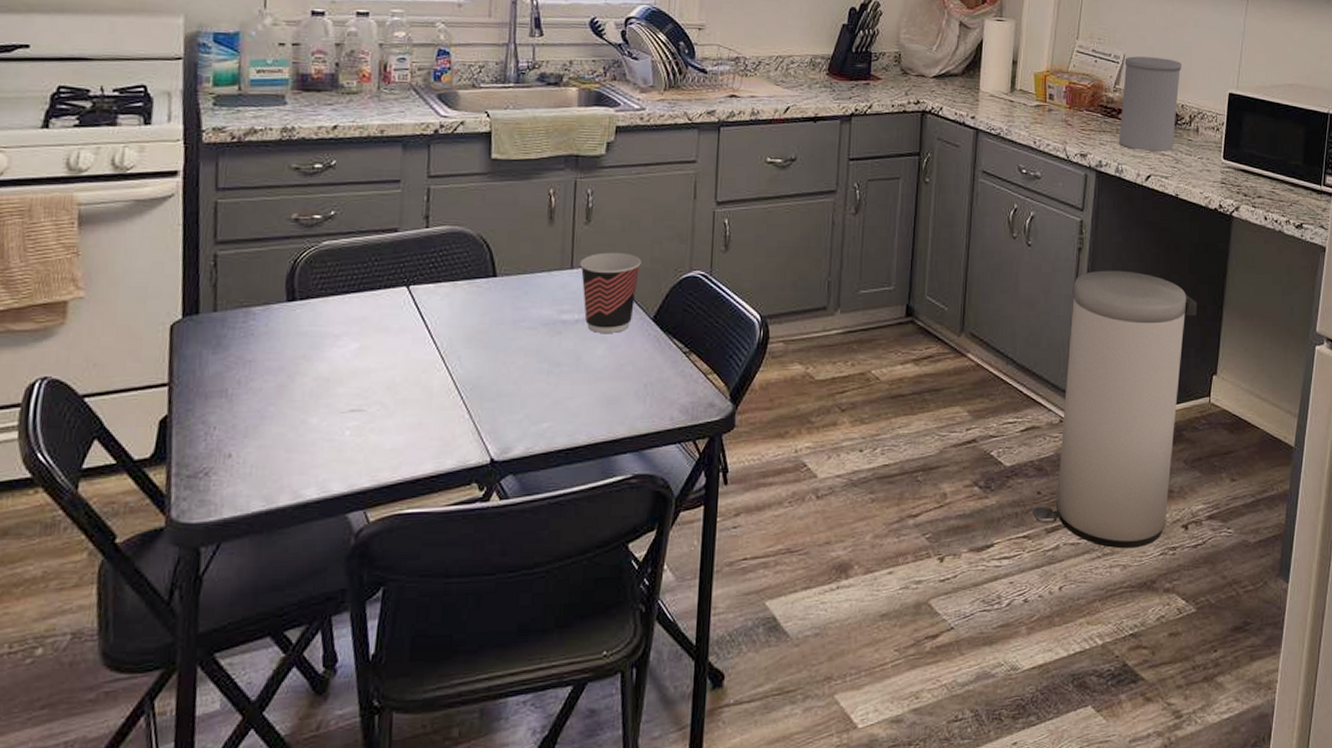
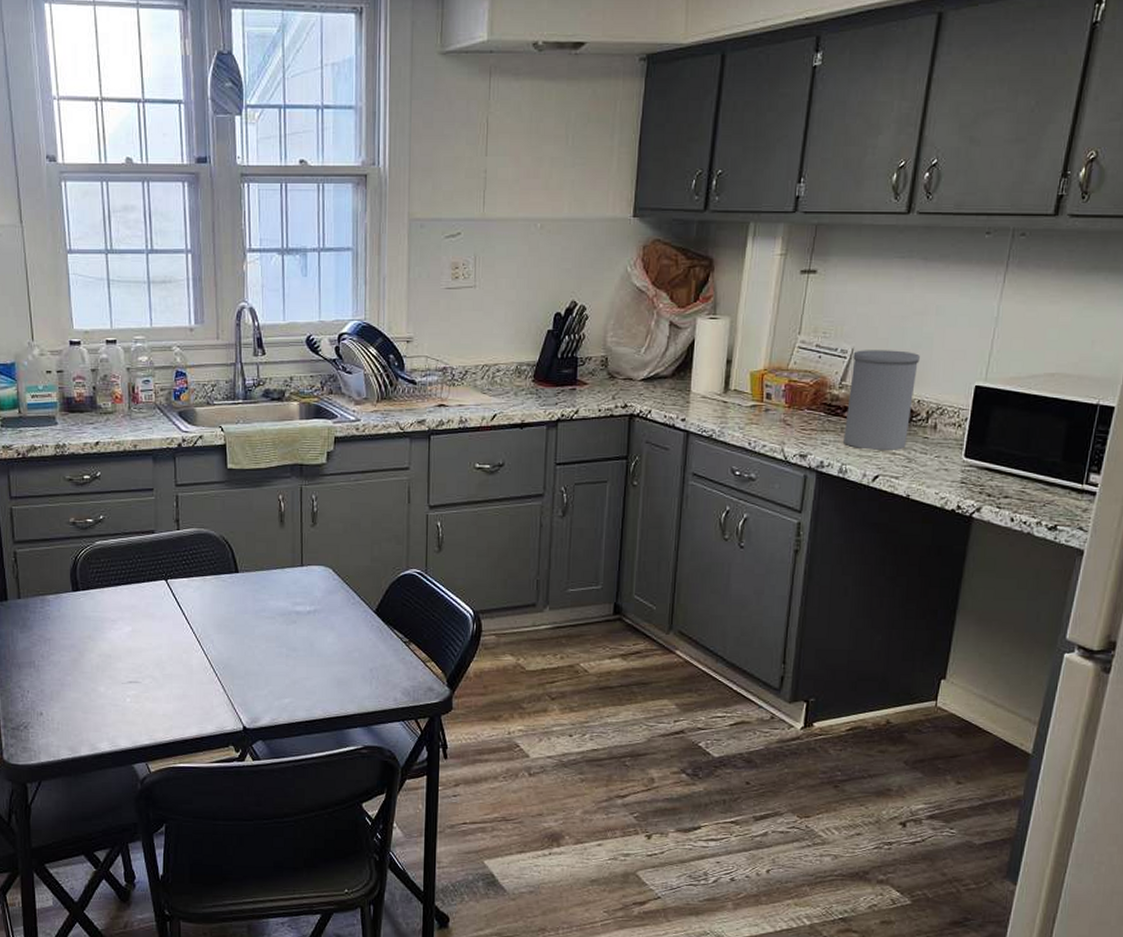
cup: present [580,252,641,333] -> none [309,552,363,623]
pedal bin: present [1032,270,1198,549] -> none [740,572,927,841]

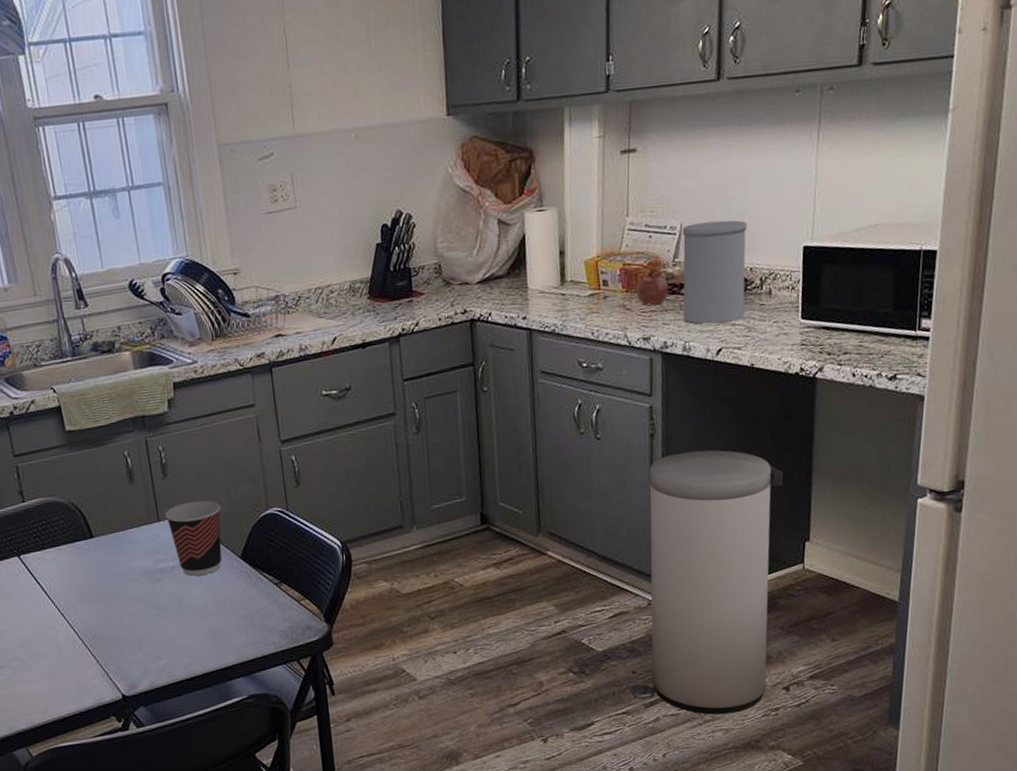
cup: none [309,552,363,623] -> present [165,500,222,576]
pedal bin: none [740,572,927,841] -> present [628,450,784,715]
fruit: none [798,393,832,425] -> present [636,273,669,306]

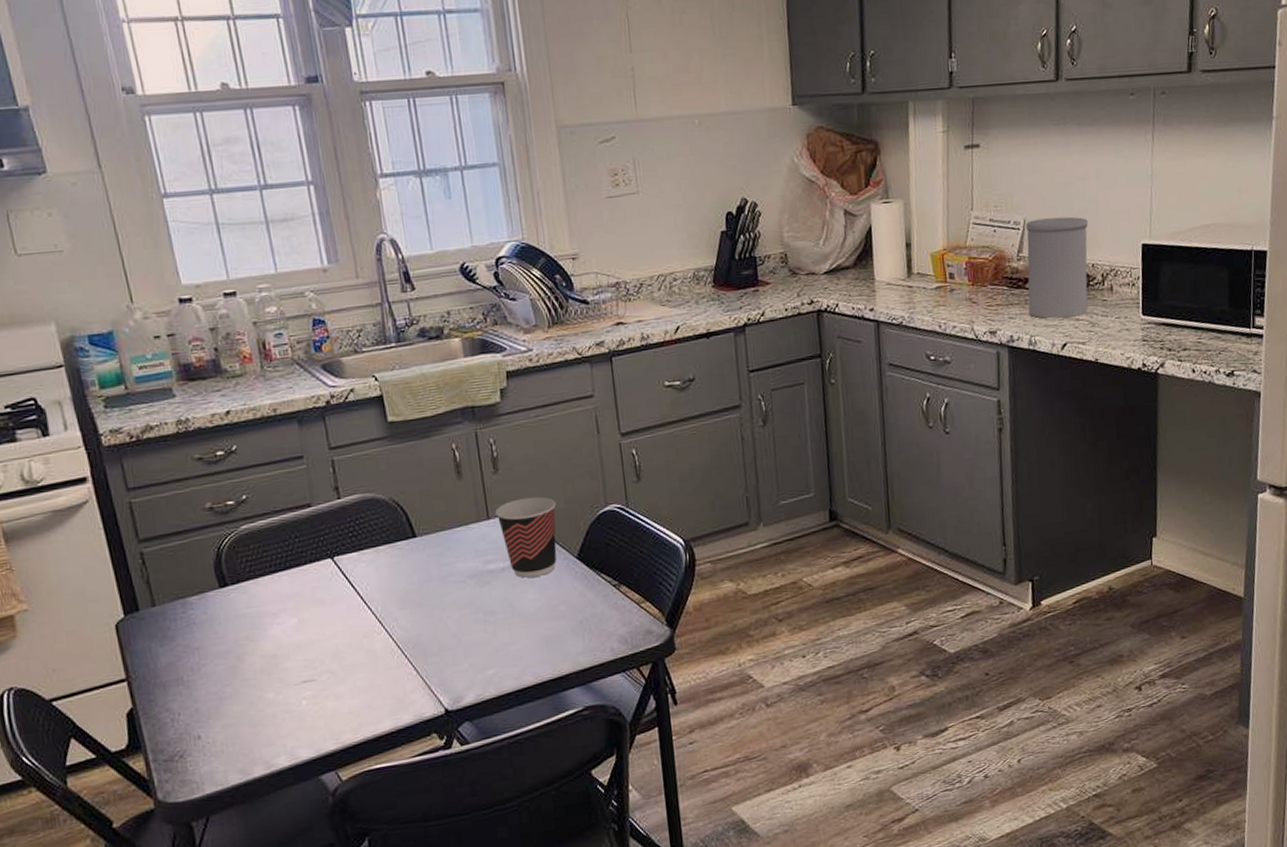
pedal bin: present [628,450,784,715] -> none [982,444,1130,717]
fruit: present [636,273,669,306] -> none [982,268,1014,299]

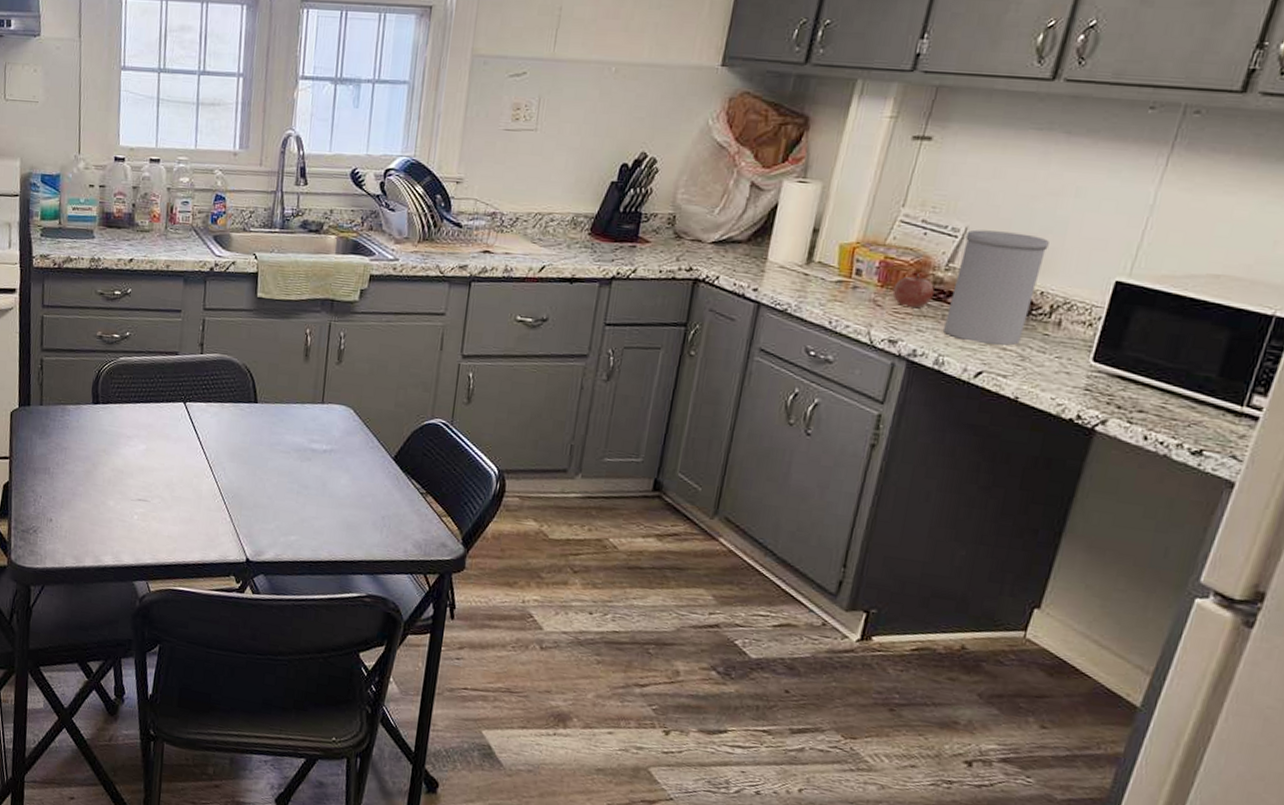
cup: present [495,496,557,578] -> none [330,392,386,467]
fruit: none [982,268,1014,299] -> present [892,274,934,309]

